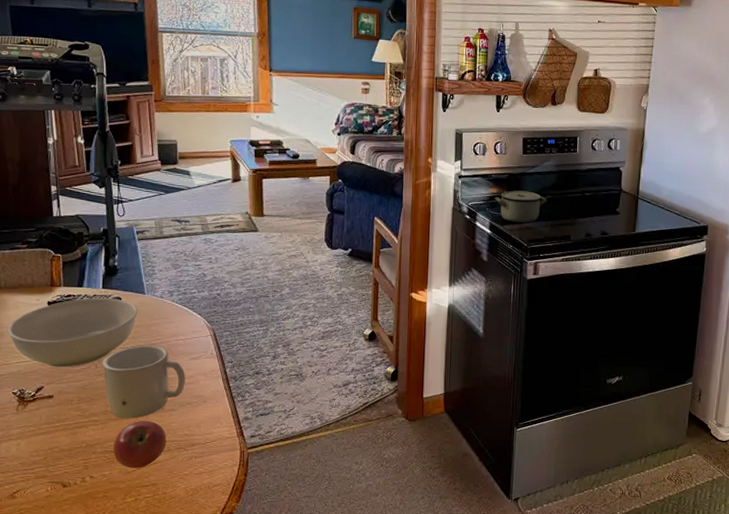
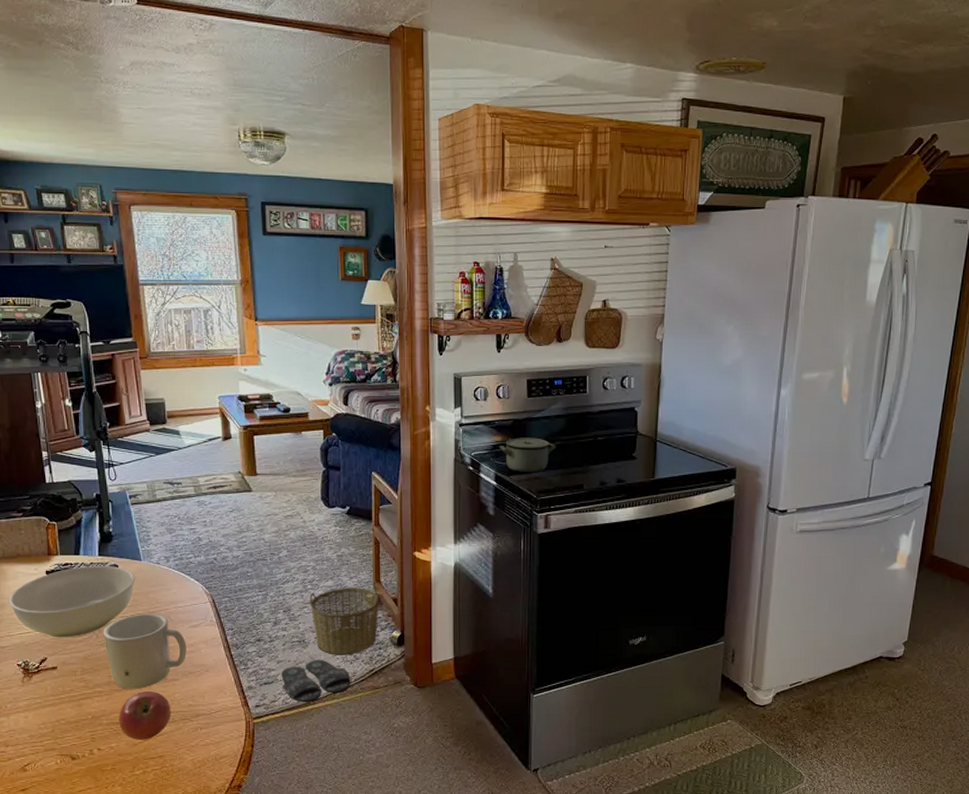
slippers: none [277,392,345,433] -> present [281,659,351,702]
basket: none [309,325,377,389] -> present [310,588,380,655]

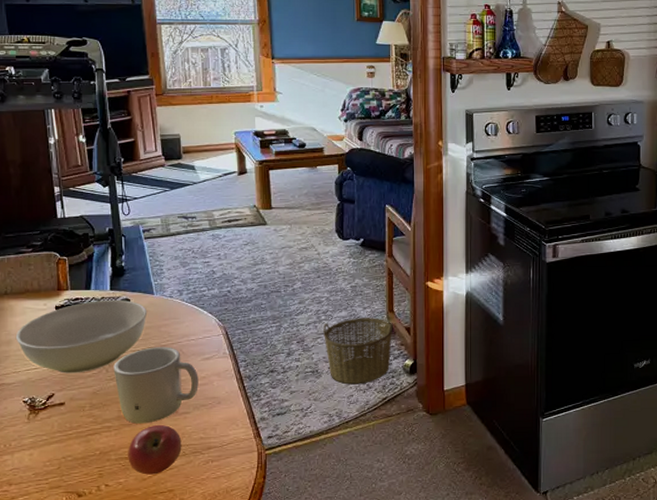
slippers: present [281,659,351,702] -> none [294,388,364,432]
cooking pot: present [499,437,556,473] -> none [509,171,564,205]

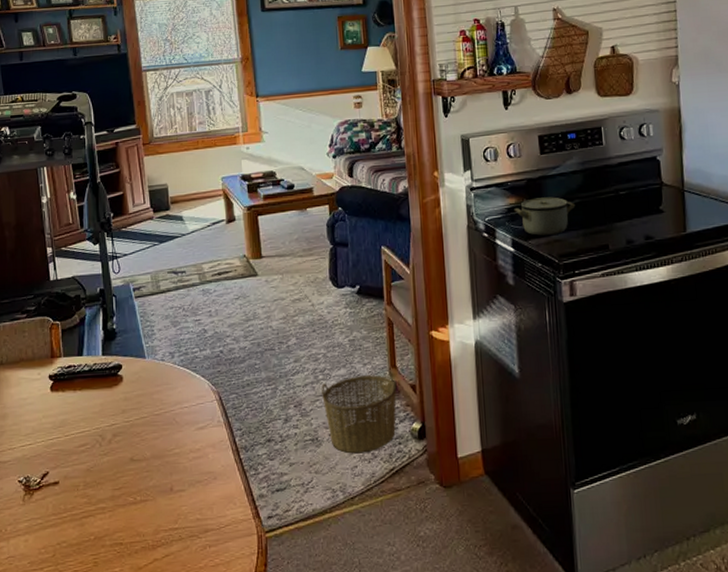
bowl: present [15,299,148,374] -> none [11,365,140,449]
mug: present [113,347,199,424] -> none [107,416,193,504]
fruit: present [128,424,182,475] -> none [123,504,178,563]
cooking pot: none [509,171,564,205] -> present [514,197,576,237]

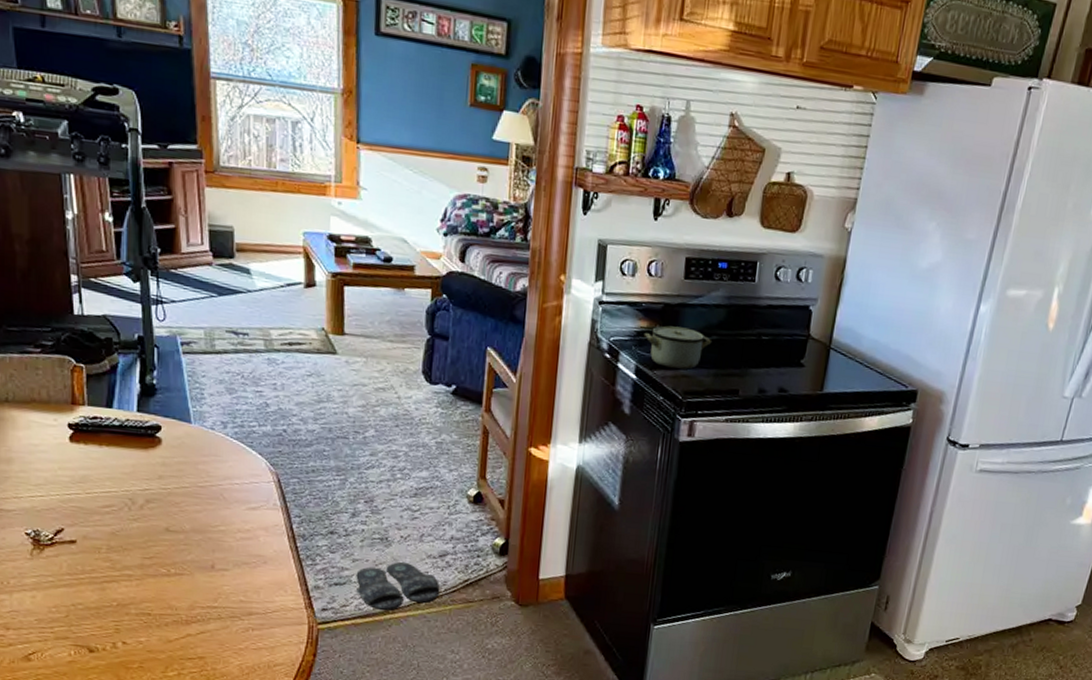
slippers: none [294,459,370,510] -> present [356,561,440,610]
basket: present [321,375,397,454] -> none [397,481,484,561]

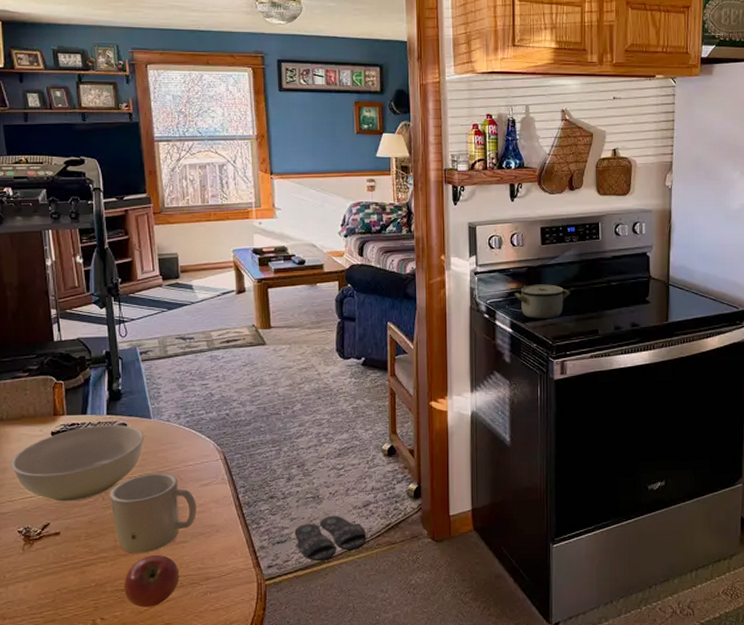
bowl: none [17,422,183,508] -> present [11,424,145,502]
mug: none [137,487,242,577] -> present [110,473,196,554]
fruit: none [151,579,217,637] -> present [124,554,179,608]

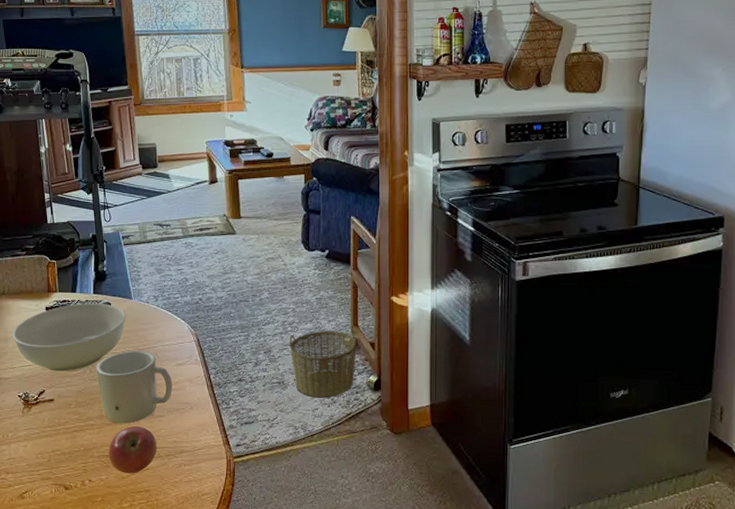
slippers: present [294,515,367,561] -> none [261,401,328,443]
basket: none [324,440,396,511] -> present [289,330,358,398]
cooking pot: present [514,284,571,320] -> none [477,183,535,219]

